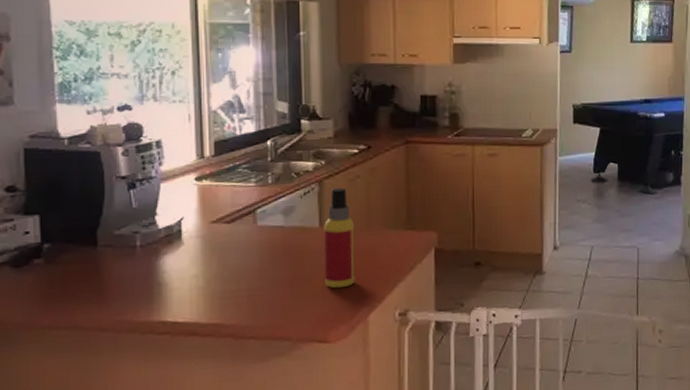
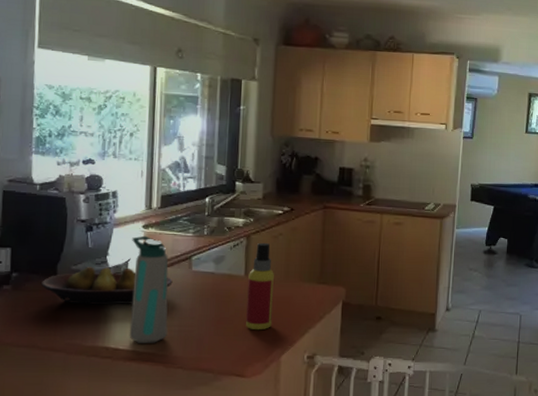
fruit bowl: none [80,228,236,275] -> present [41,267,173,305]
water bottle: none [184,189,234,314] -> present [129,235,169,343]

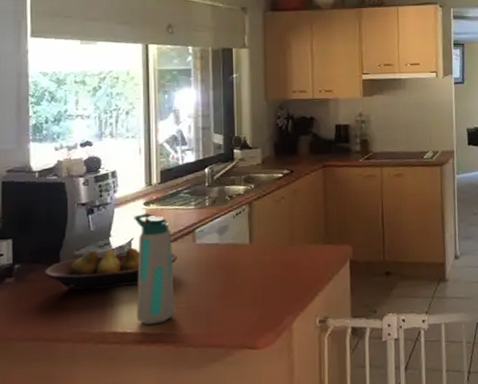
spray bottle: present [246,242,275,331] -> none [253,207,281,299]

